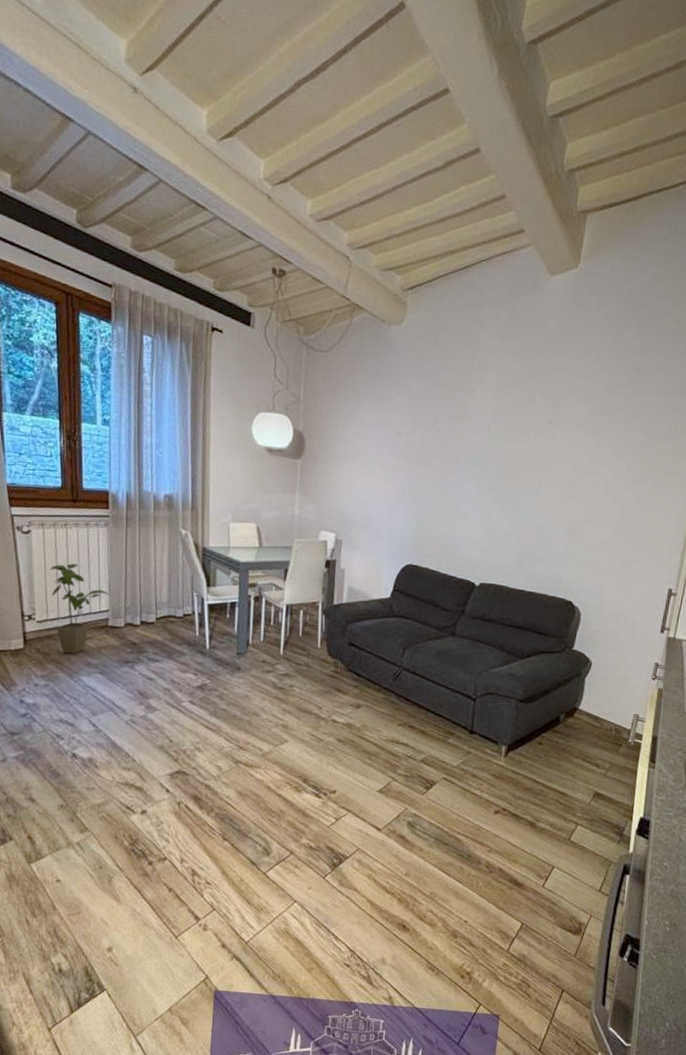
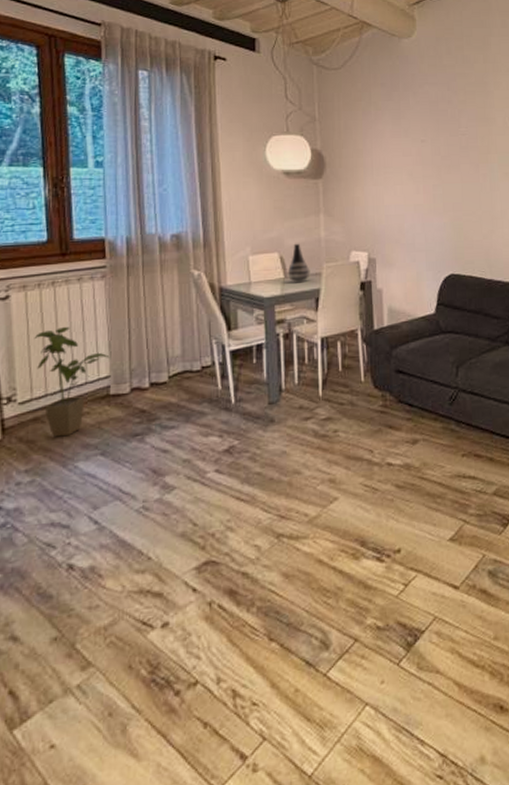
vase: none [262,516,283,554] -> present [287,243,310,283]

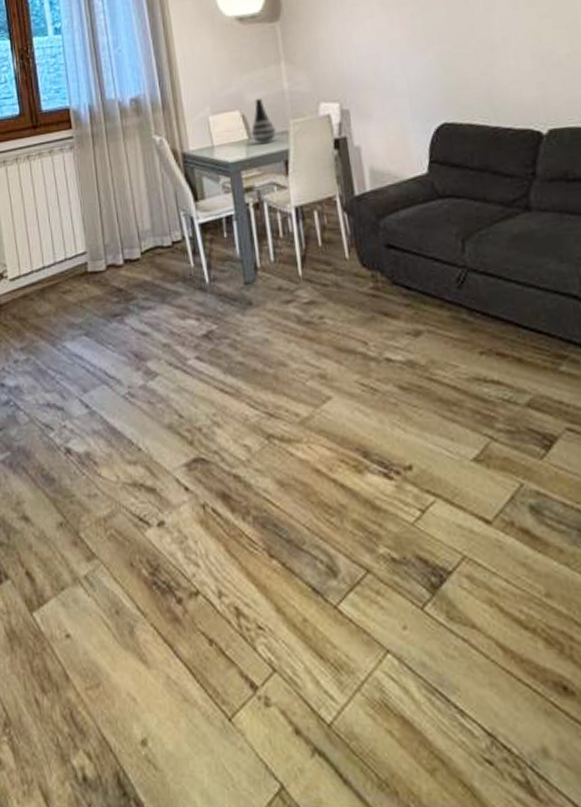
house plant: present [34,327,110,437] -> none [17,201,85,315]

